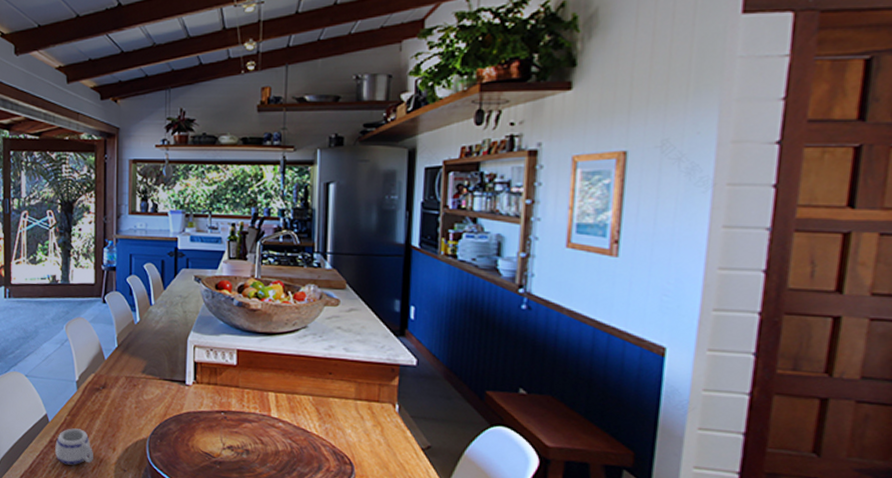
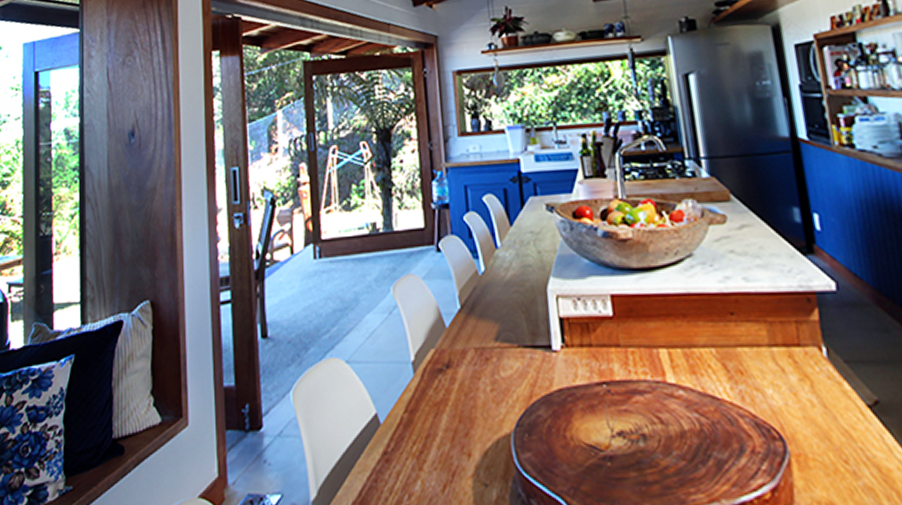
mug: present [55,428,93,465] -> none [391,430,443,485]

